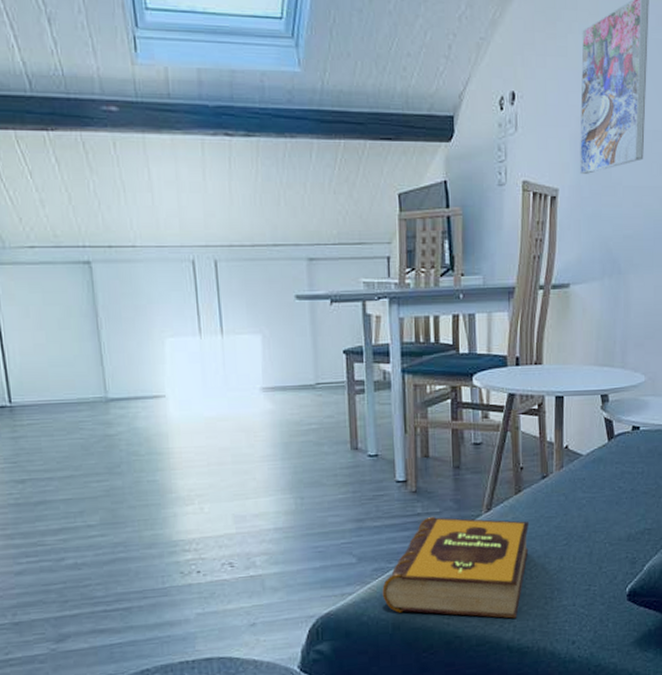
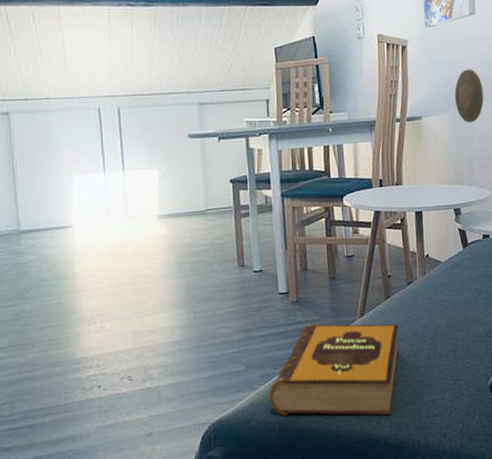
decorative plate: none [611,228,646,294] -> present [455,69,484,123]

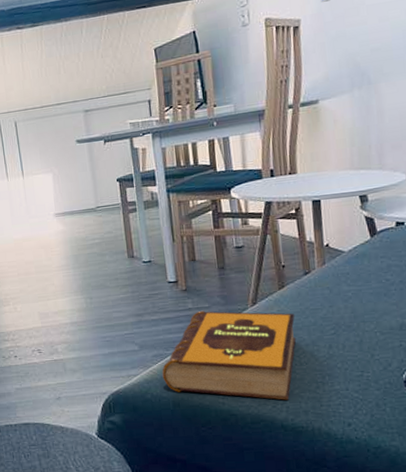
decorative plate: present [455,69,484,123] -> none [359,40,398,102]

